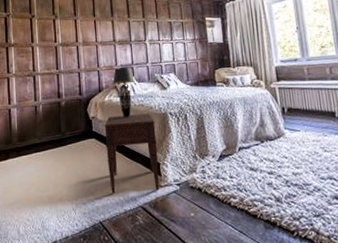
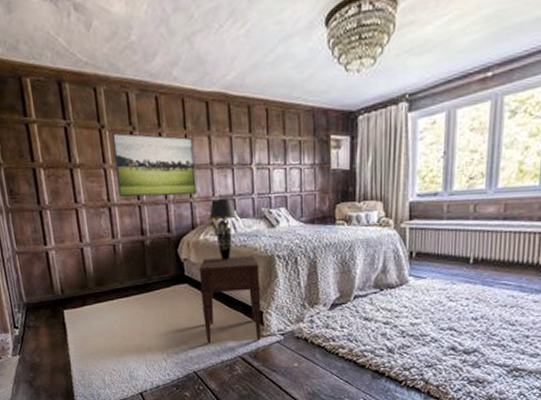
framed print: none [39,20,103,68] -> present [111,132,197,197]

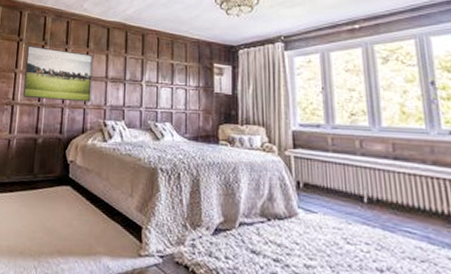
nightstand: present [198,256,262,344] -> none [81,162,142,261]
table lamp: present [209,199,236,260] -> none [99,108,124,167]

